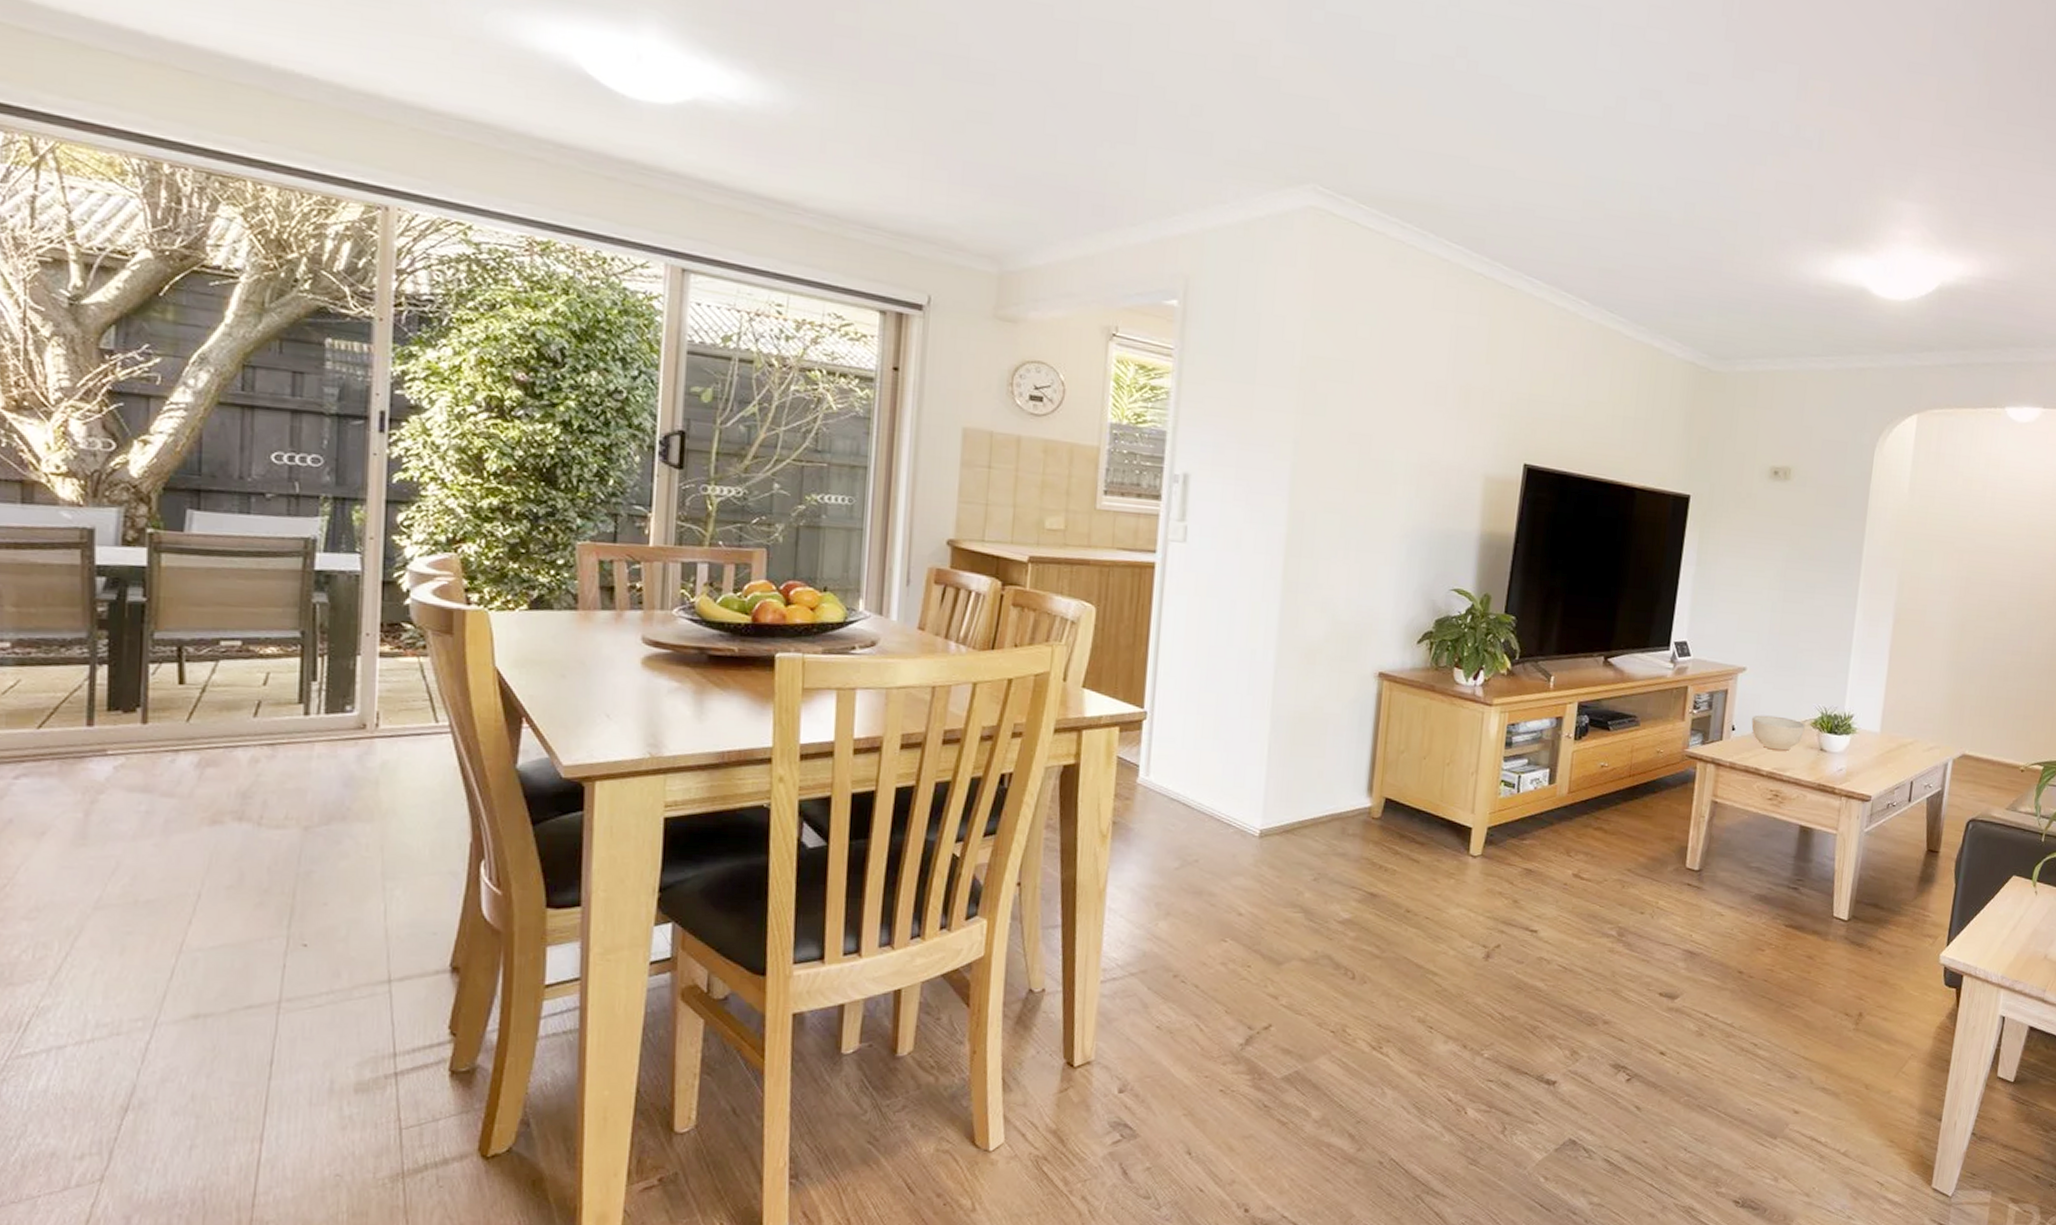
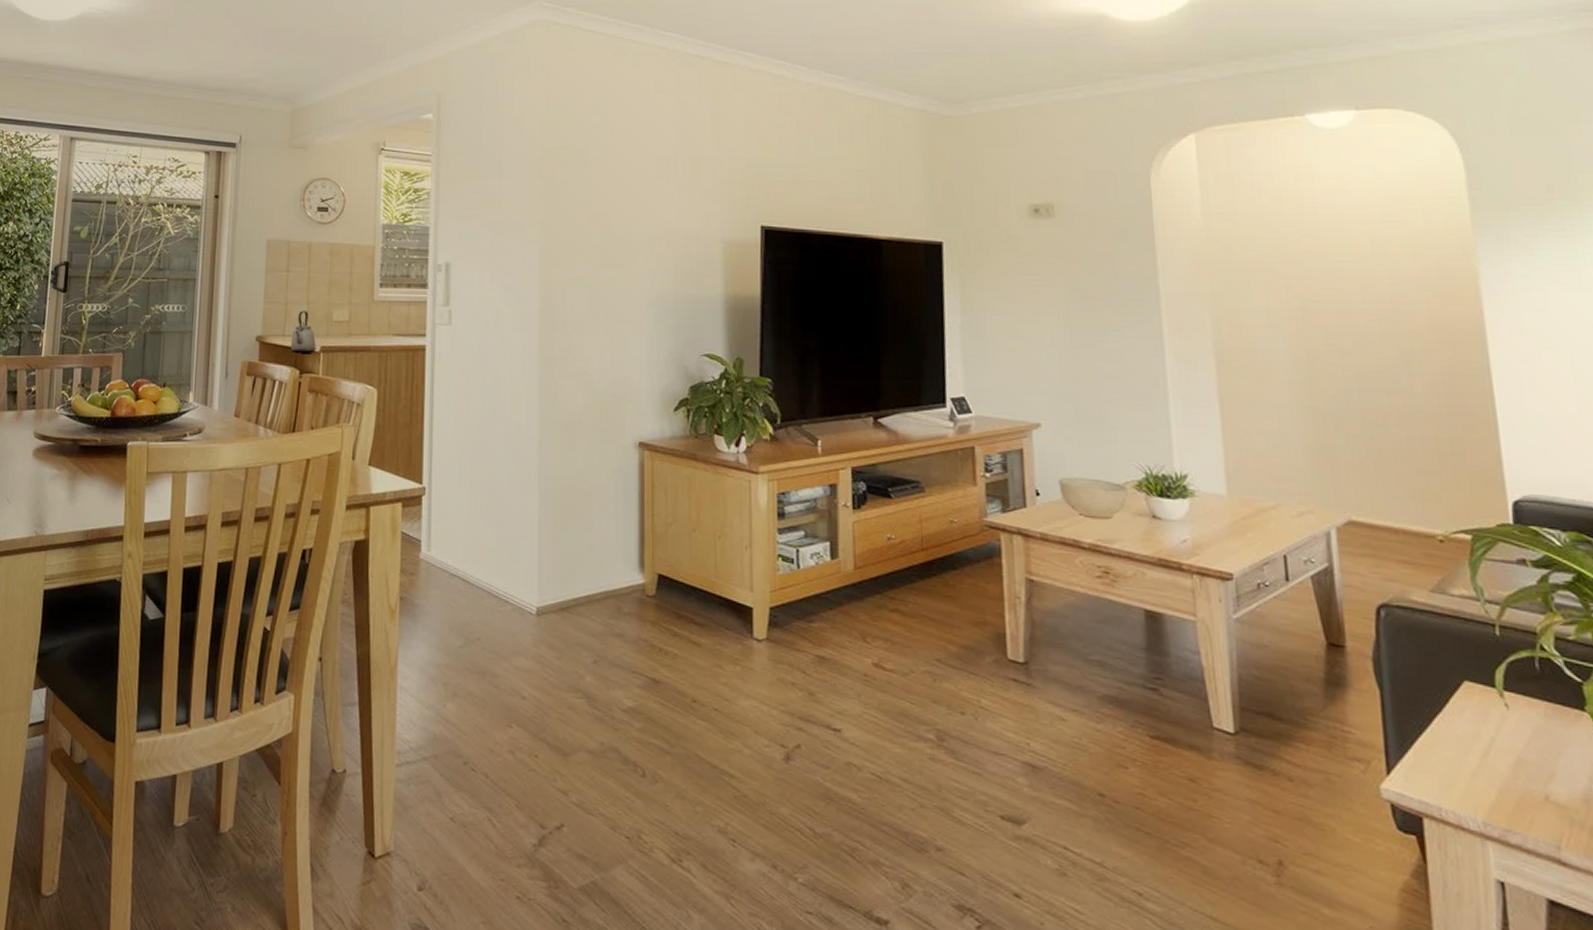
kettle: none [991,514,1023,564] -> present [290,311,316,354]

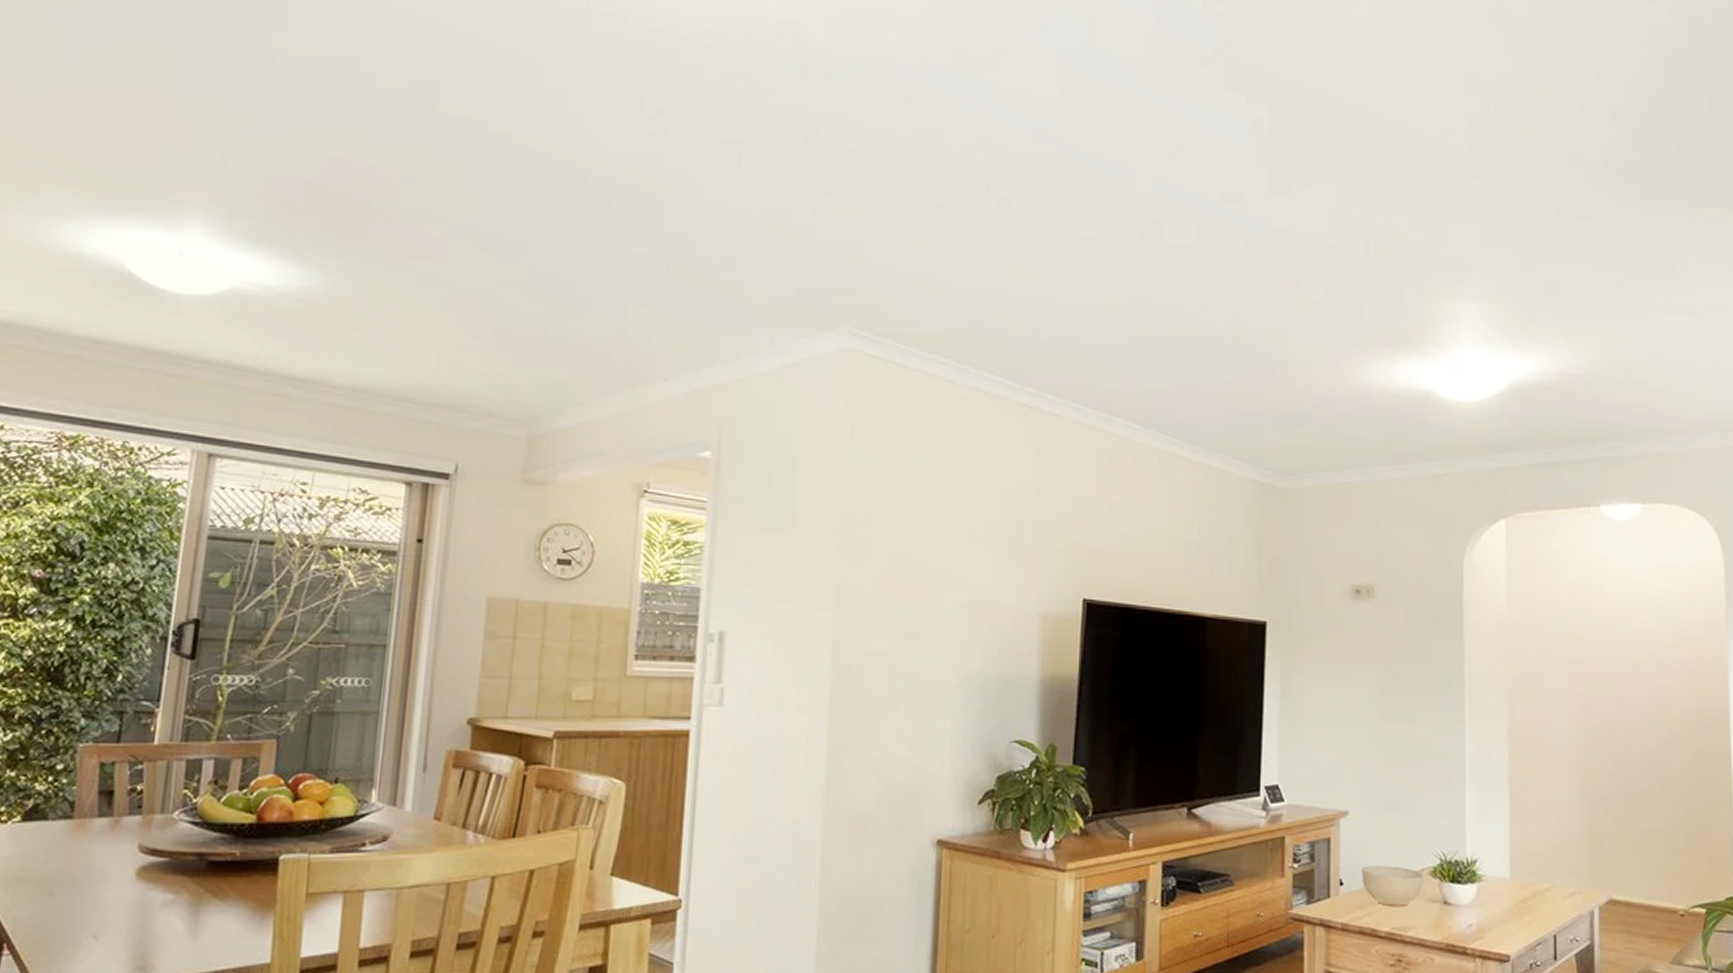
kettle: present [290,311,316,354] -> none [513,687,549,741]

